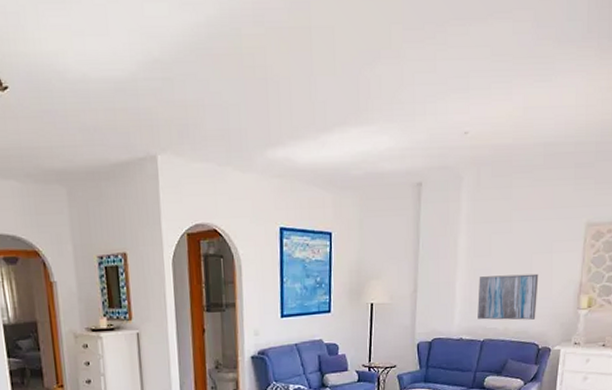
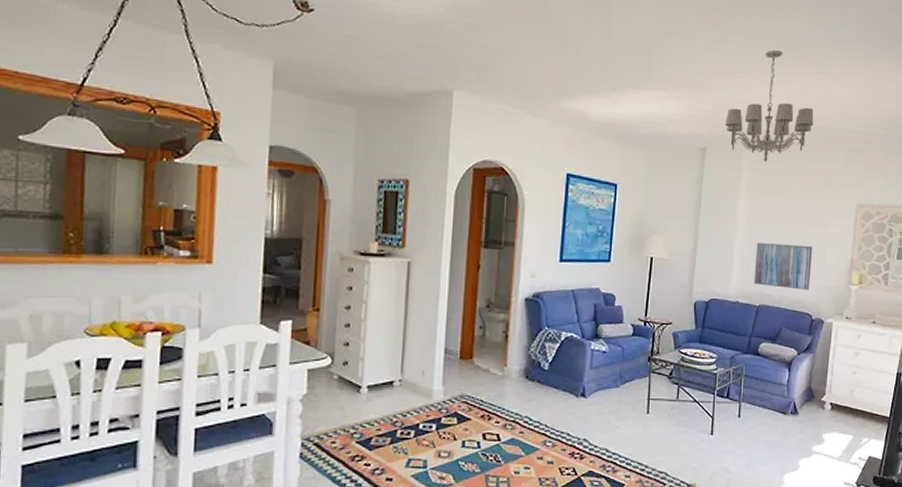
chandelier: none [442,61,539,190] -> present [726,50,814,162]

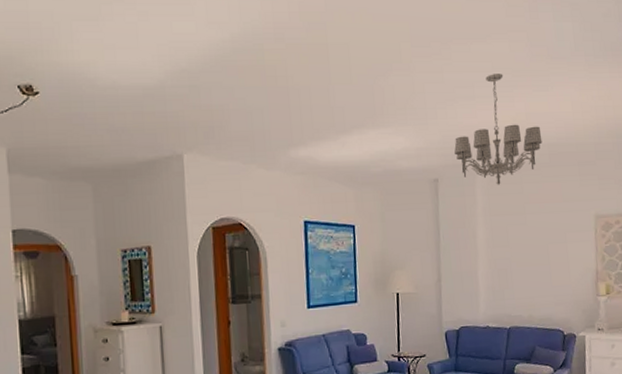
wall art: present [754,243,813,290] -> none [499,262,558,308]

